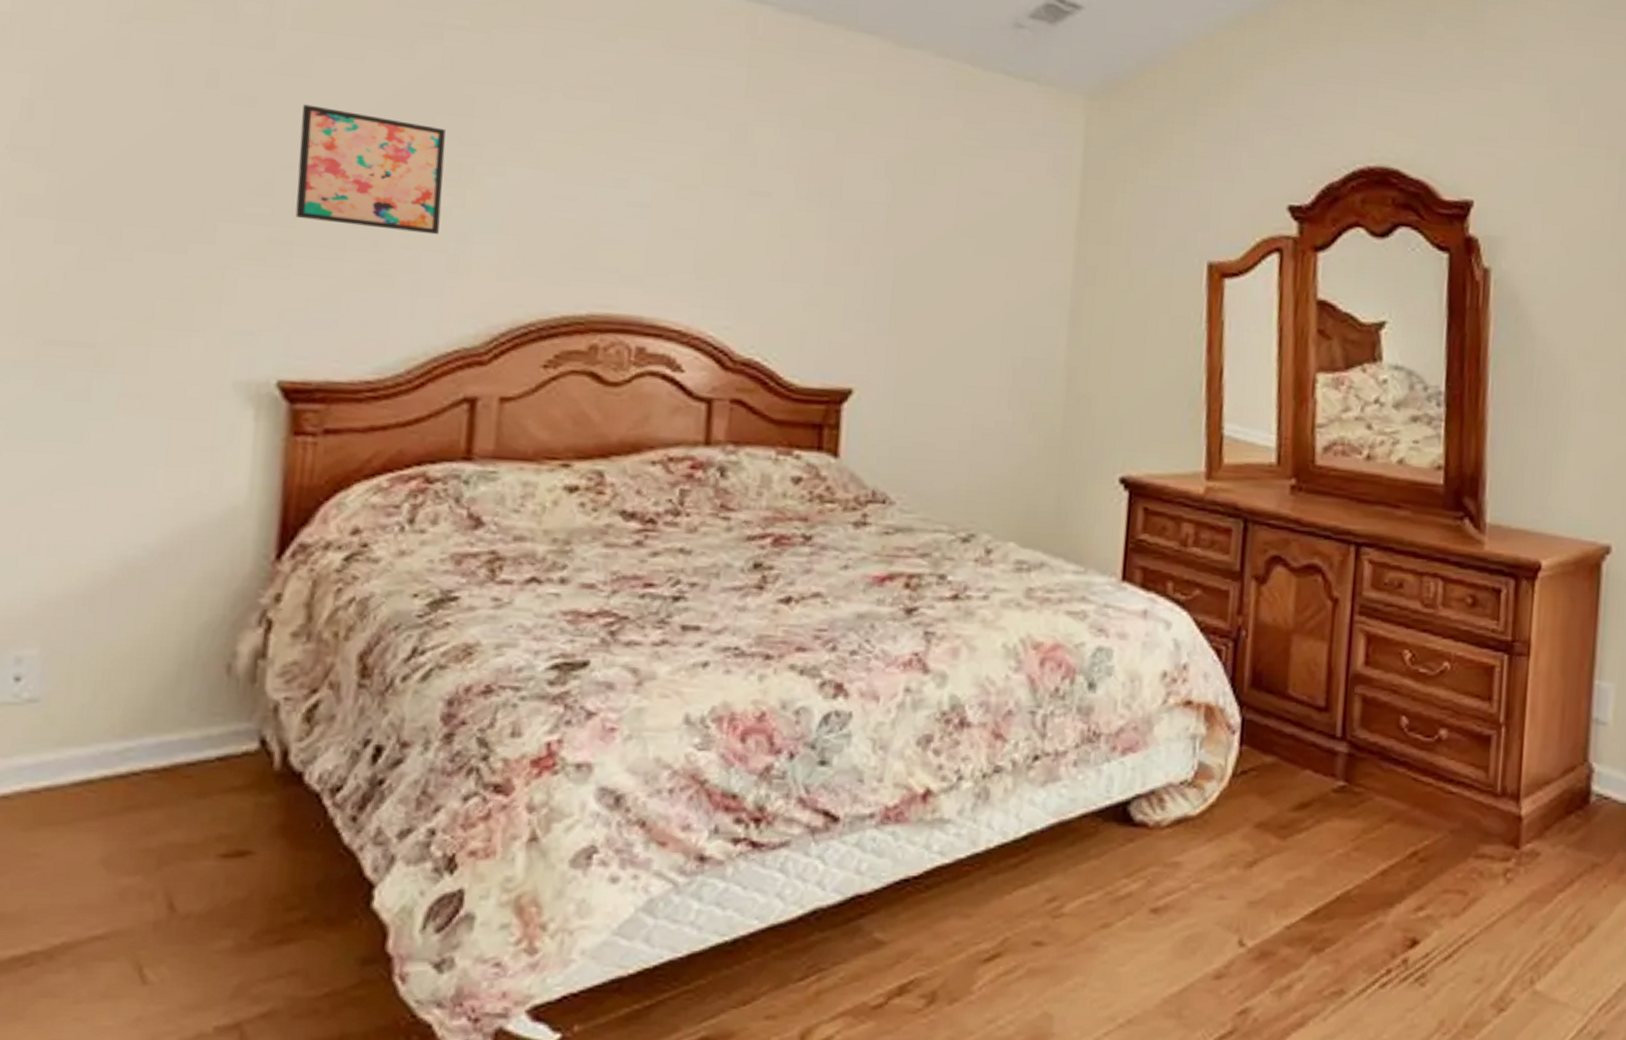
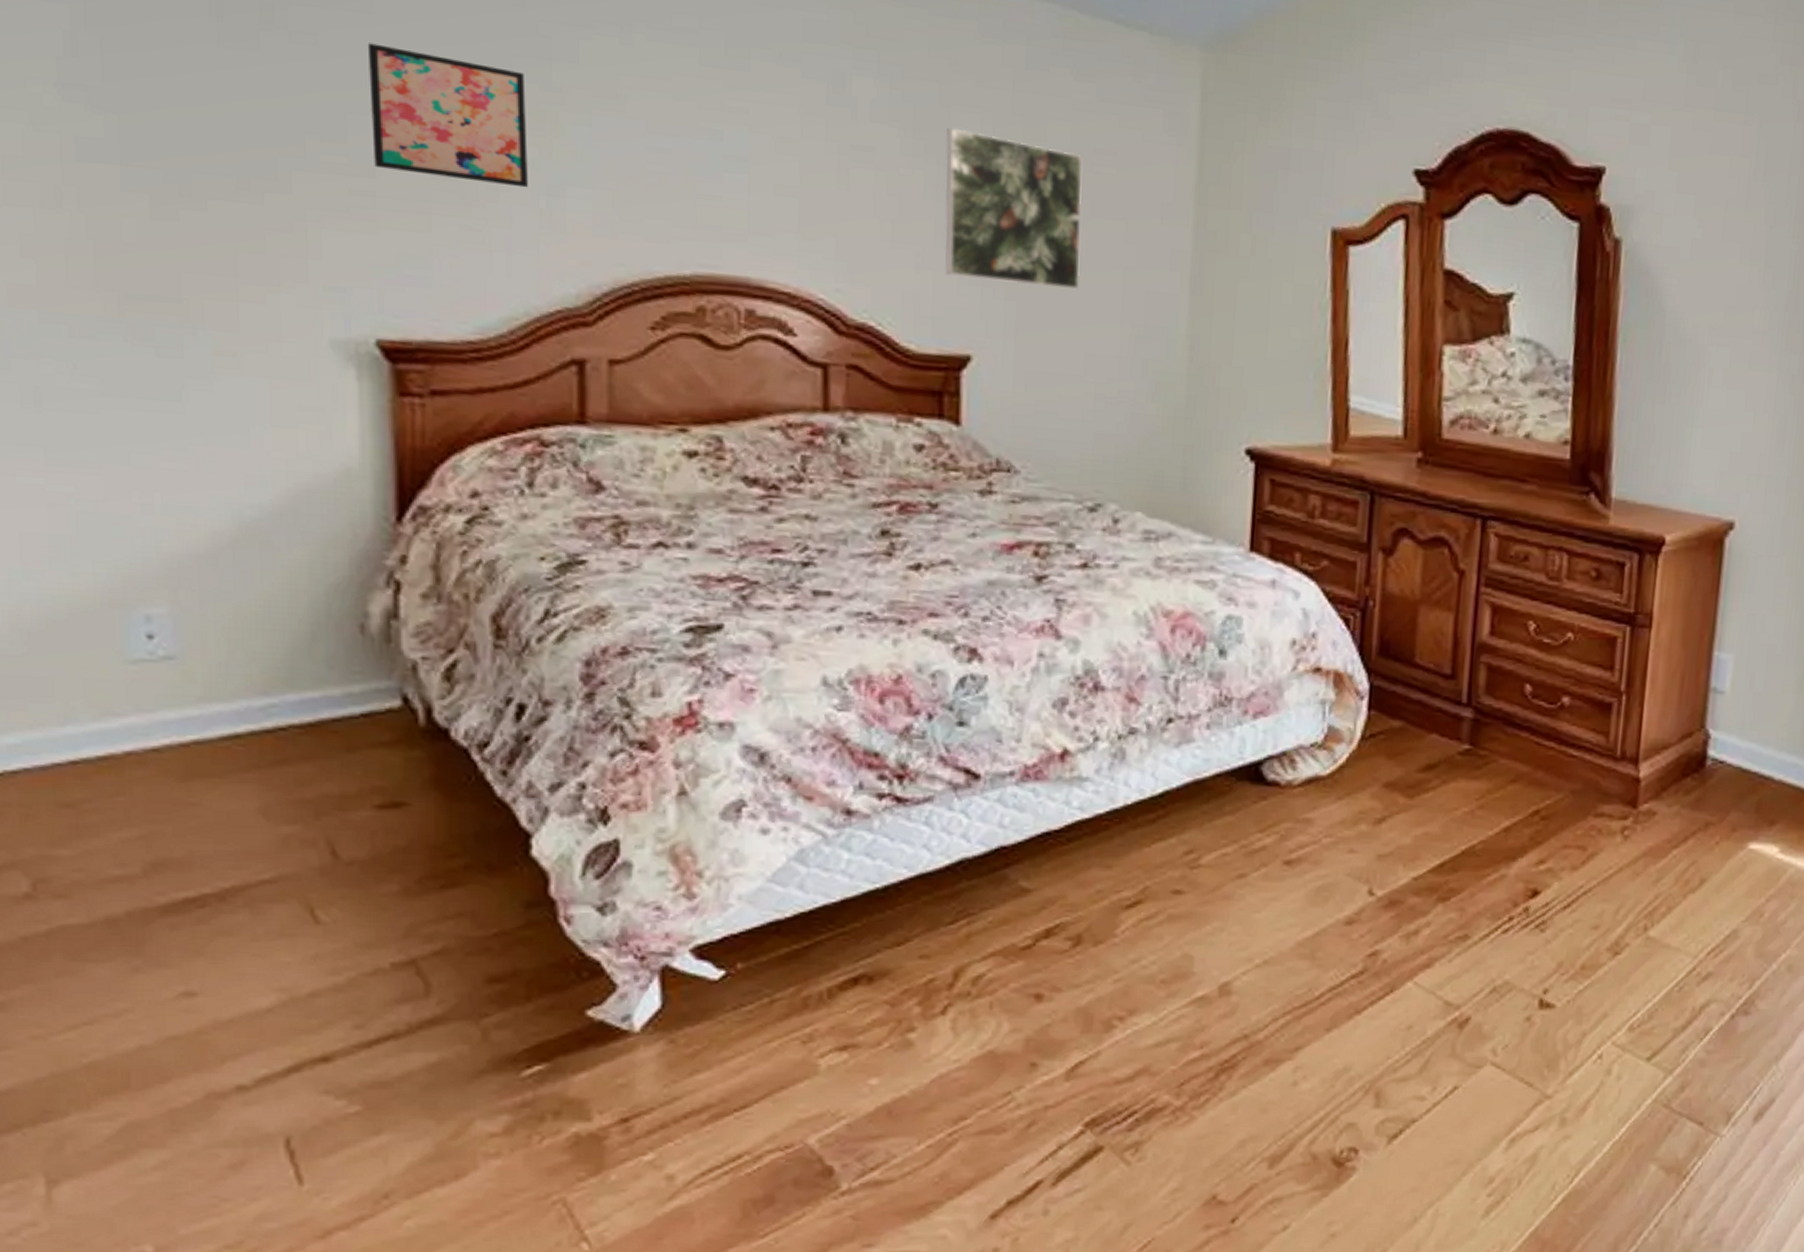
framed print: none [832,173,969,324] -> present [944,127,1083,290]

